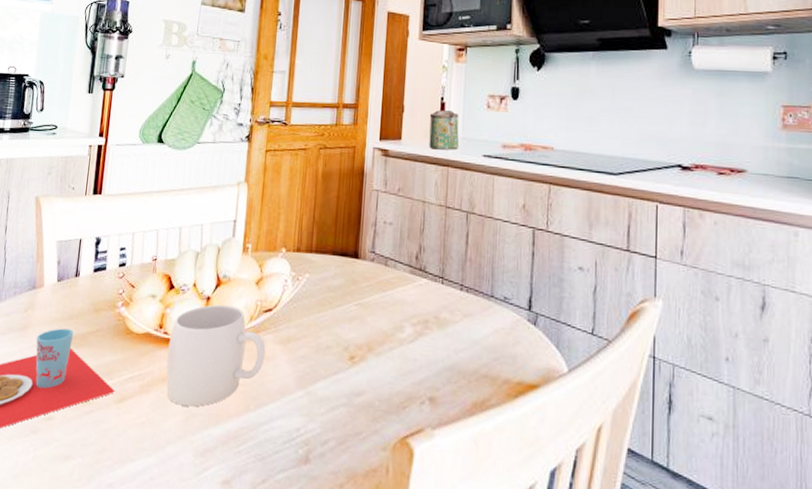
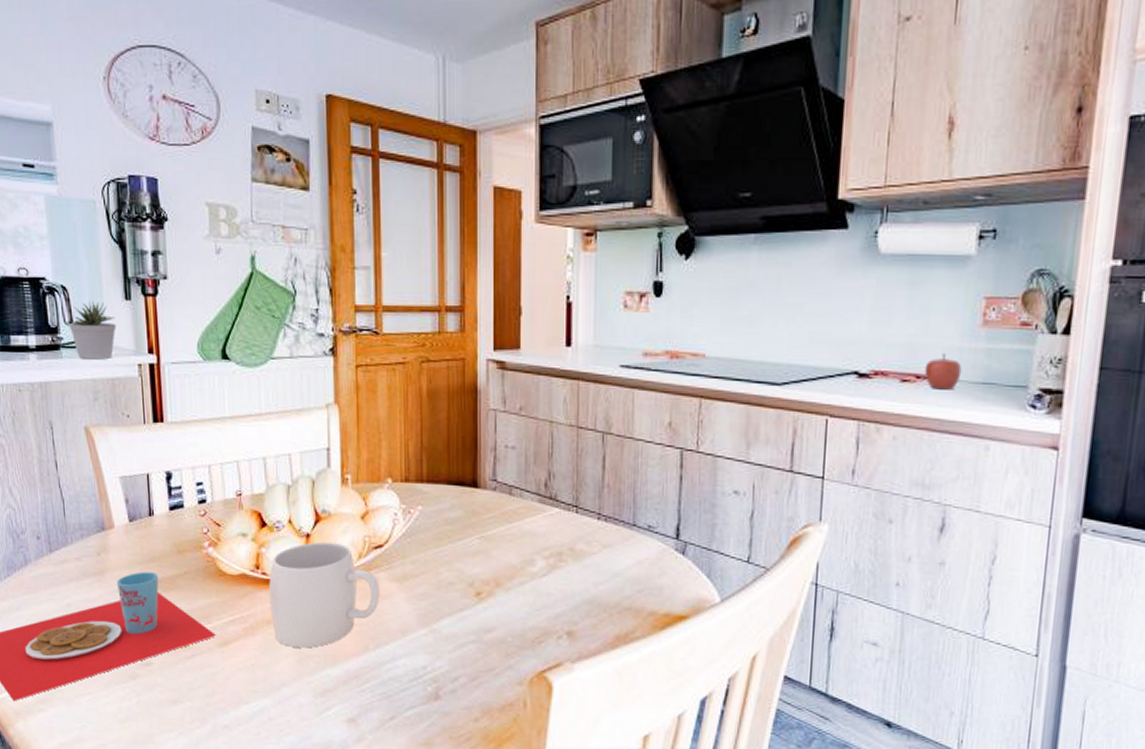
potted plant: none [40,93,78,142] -> present [68,301,117,361]
canister: present [429,110,459,150] -> none [553,312,590,361]
fruit: none [737,151,769,182] -> present [924,353,962,390]

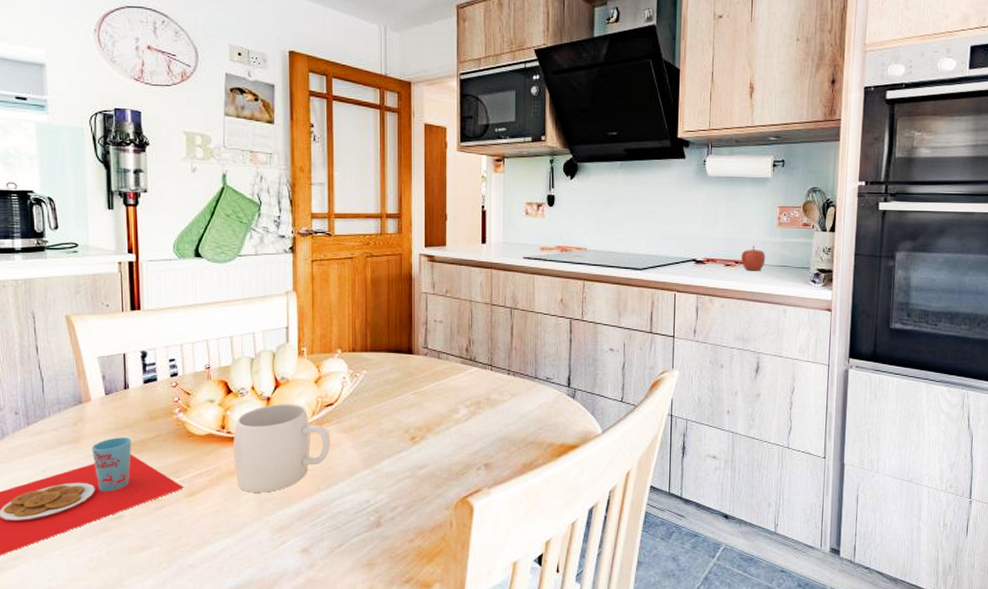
potted plant: present [68,301,117,361] -> none [53,210,99,260]

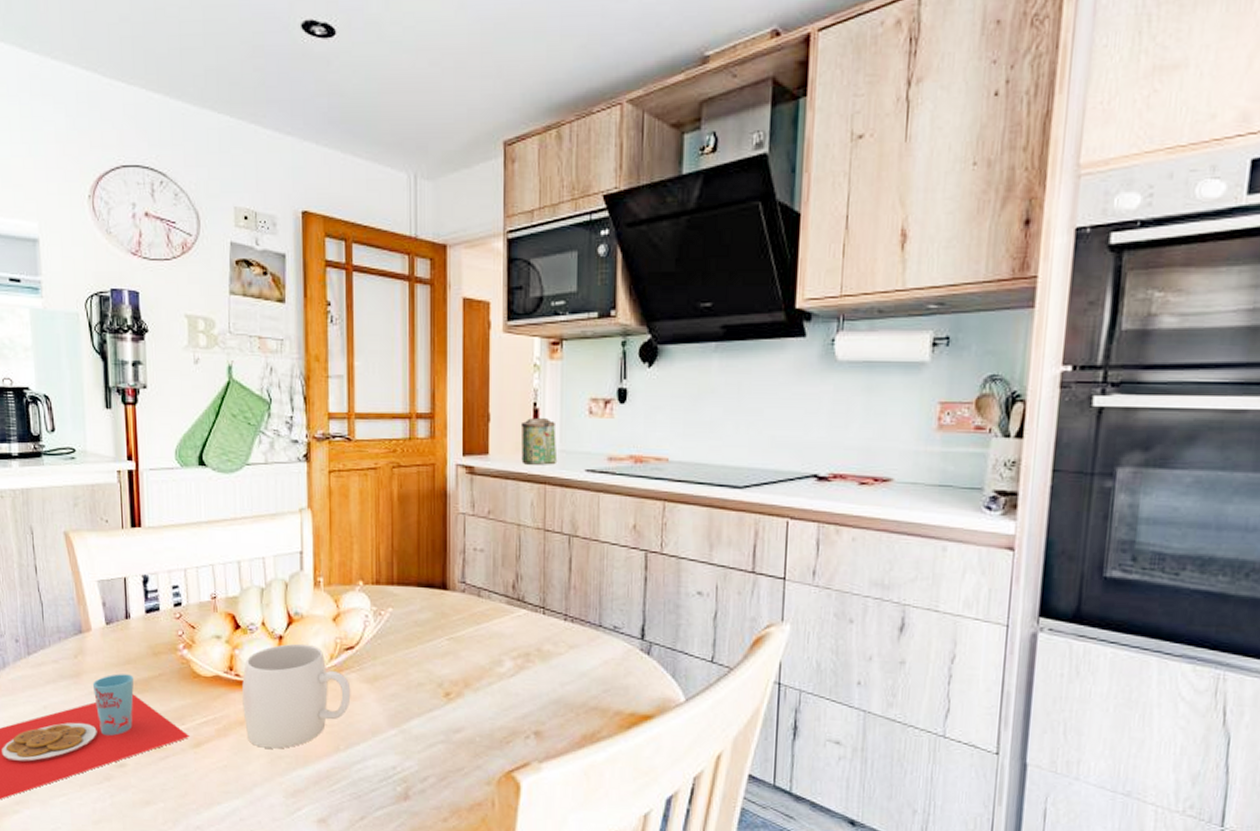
canister: none [471,218,500,254] -> present [520,418,556,465]
fruit: present [741,246,766,271] -> none [882,457,919,492]

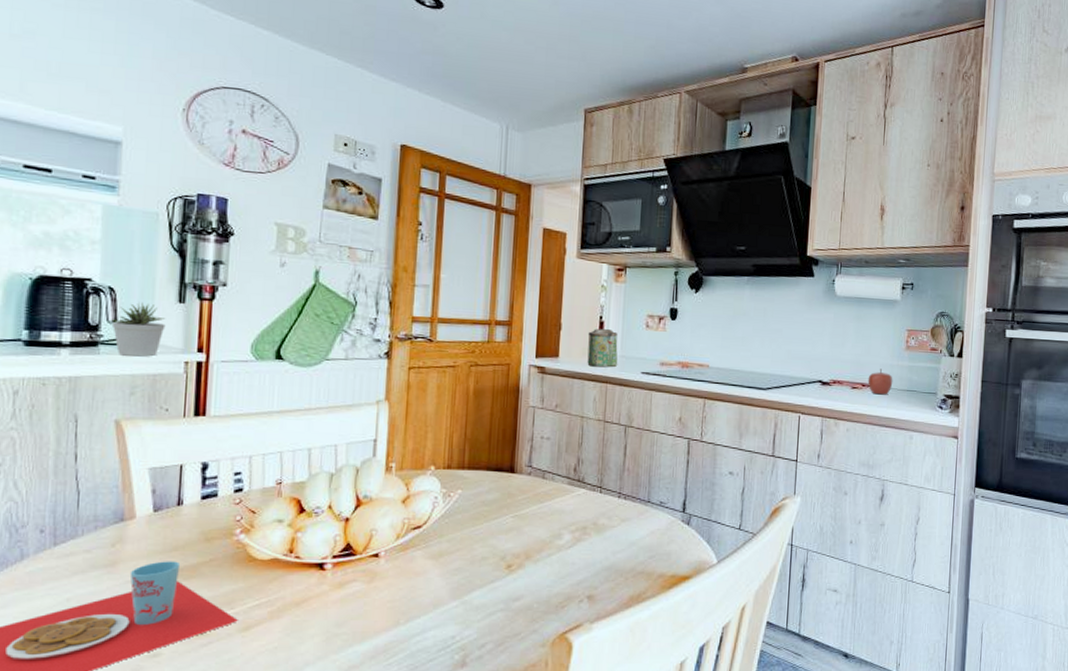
potted plant: none [50,410,97,468] -> present [111,302,166,358]
mug: present [241,643,351,749] -> none [299,524,415,627]
fruit: none [882,457,919,492] -> present [867,369,893,395]

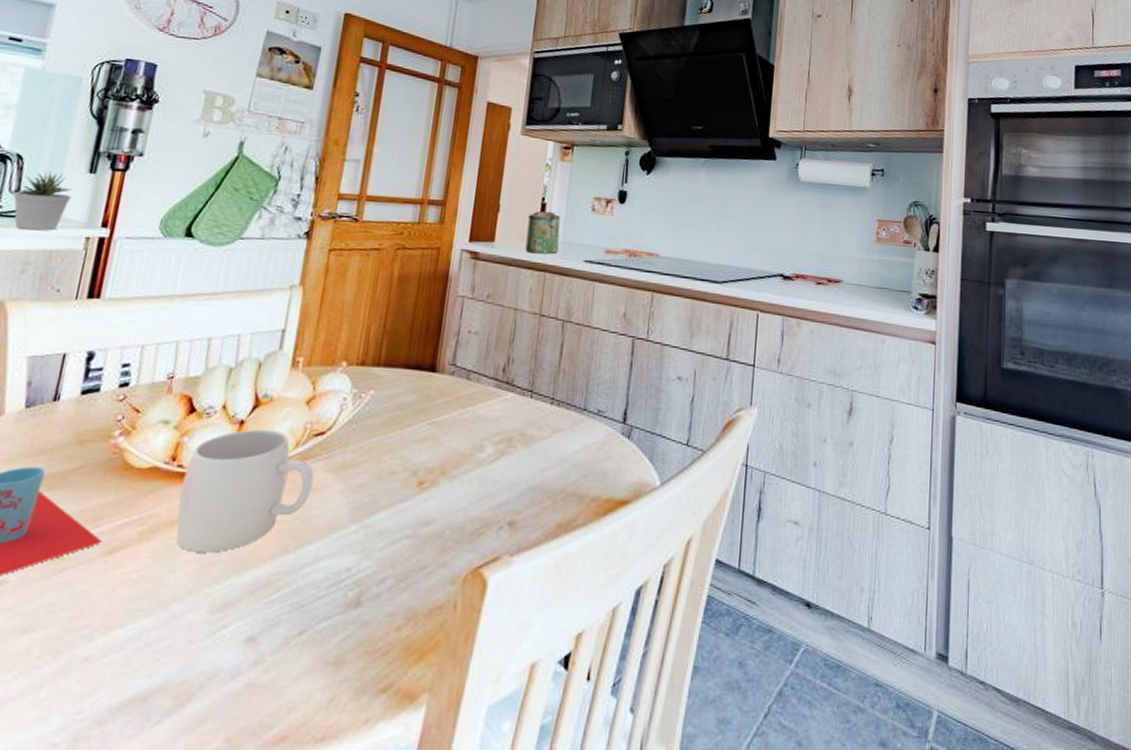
mug: none [299,524,415,627] -> present [176,429,314,553]
fruit: present [867,369,893,395] -> none [834,262,862,292]

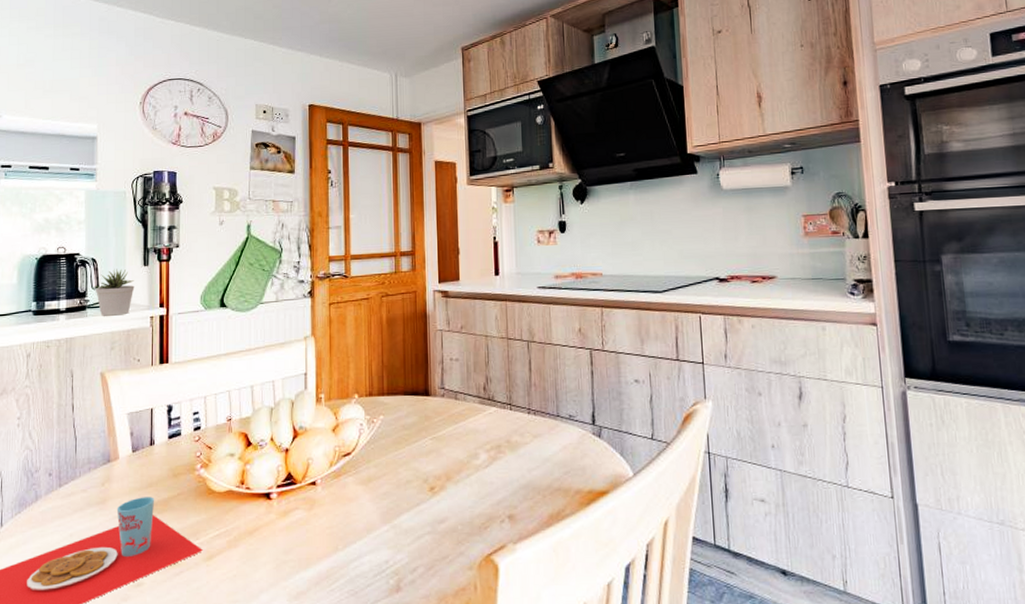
mug: present [176,429,314,553] -> none [251,454,348,555]
canister: present [525,211,560,255] -> none [484,249,514,286]

